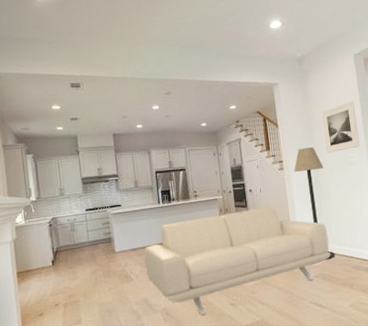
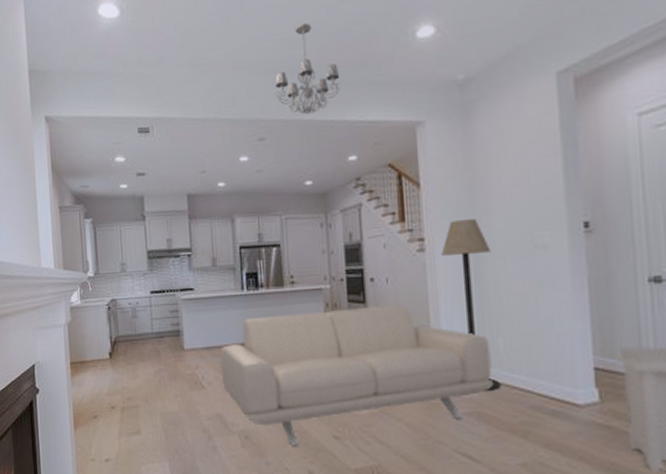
chandelier: none [176,13,223,76] -> present [275,23,341,114]
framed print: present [321,101,360,153] -> none [492,147,557,229]

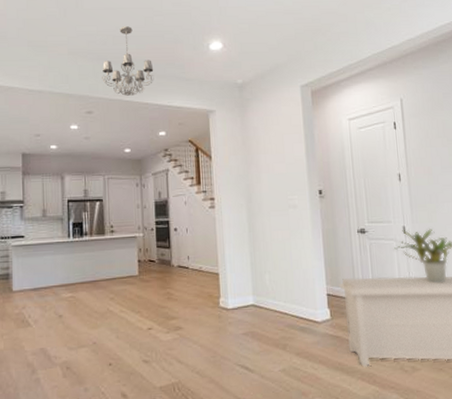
sofa: present [220,304,493,446] -> none [46,249,262,372]
floor lamp: present [441,219,500,392] -> none [226,185,267,316]

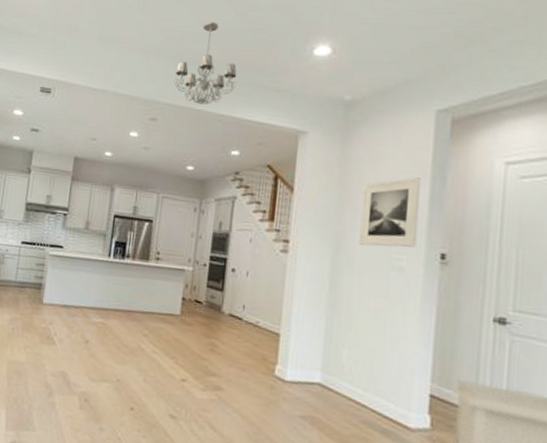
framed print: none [261,137,303,193] -> present [358,177,422,248]

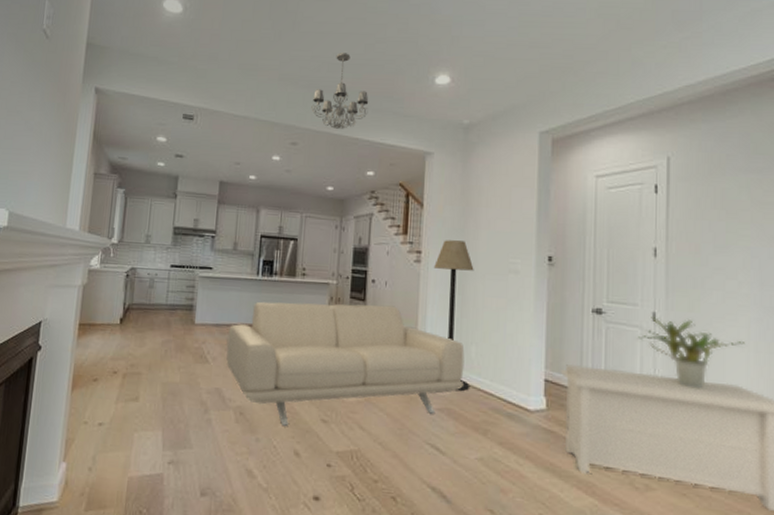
sofa: none [73,285,335,421] -> present [226,301,465,426]
floor lamp: none [303,229,350,400] -> present [434,240,474,392]
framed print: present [358,177,422,248] -> none [481,191,530,253]

